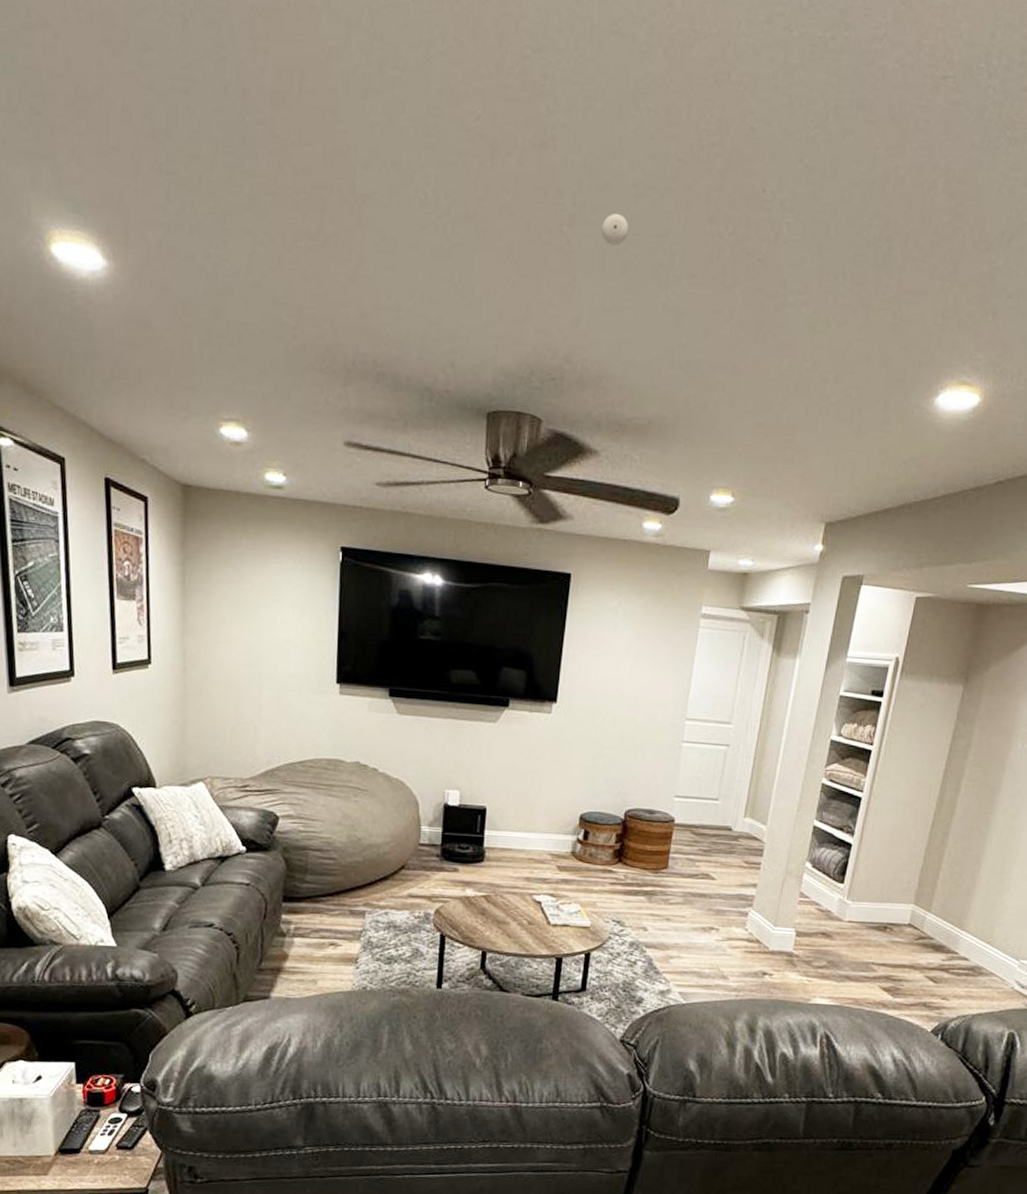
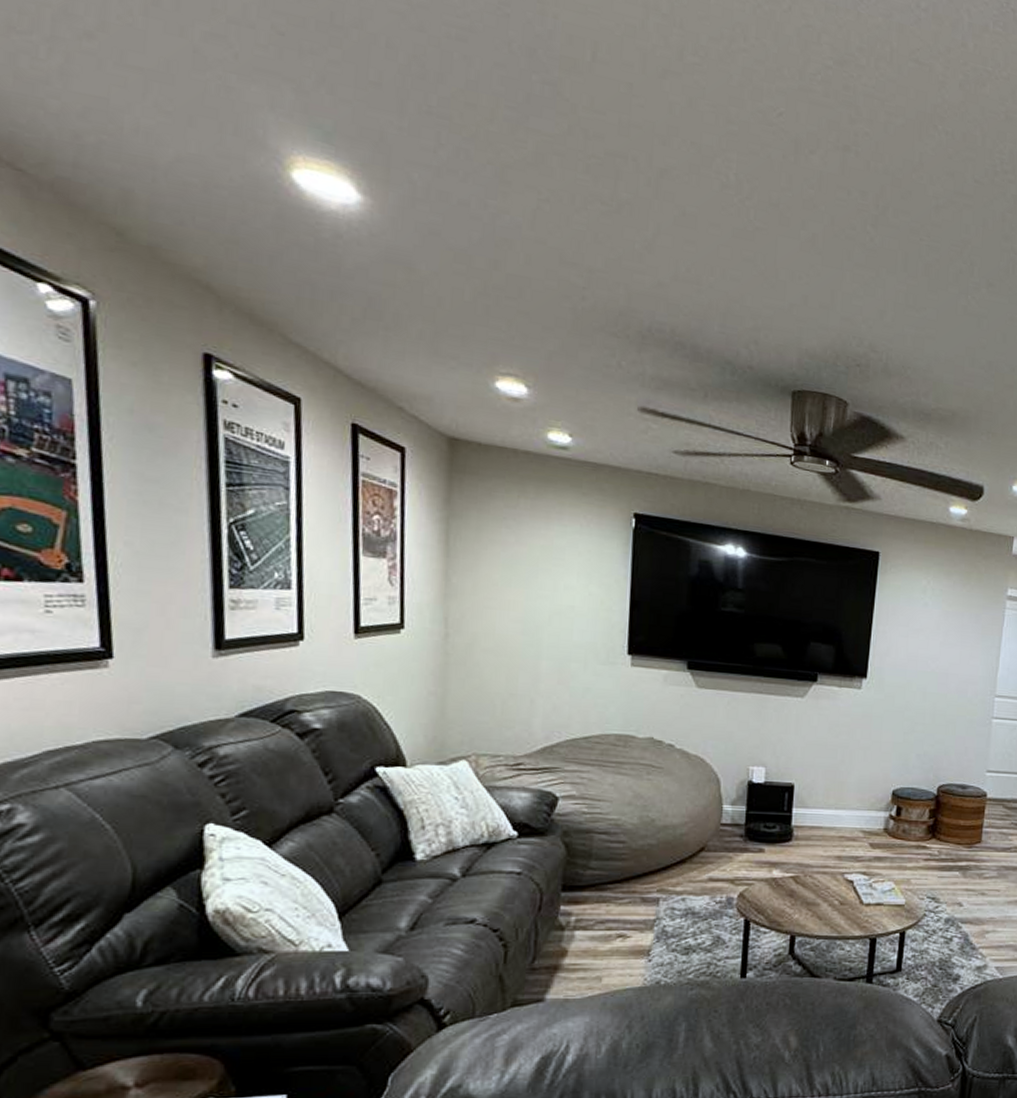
smoke detector: present [601,214,629,246] -> none [904,220,930,250]

